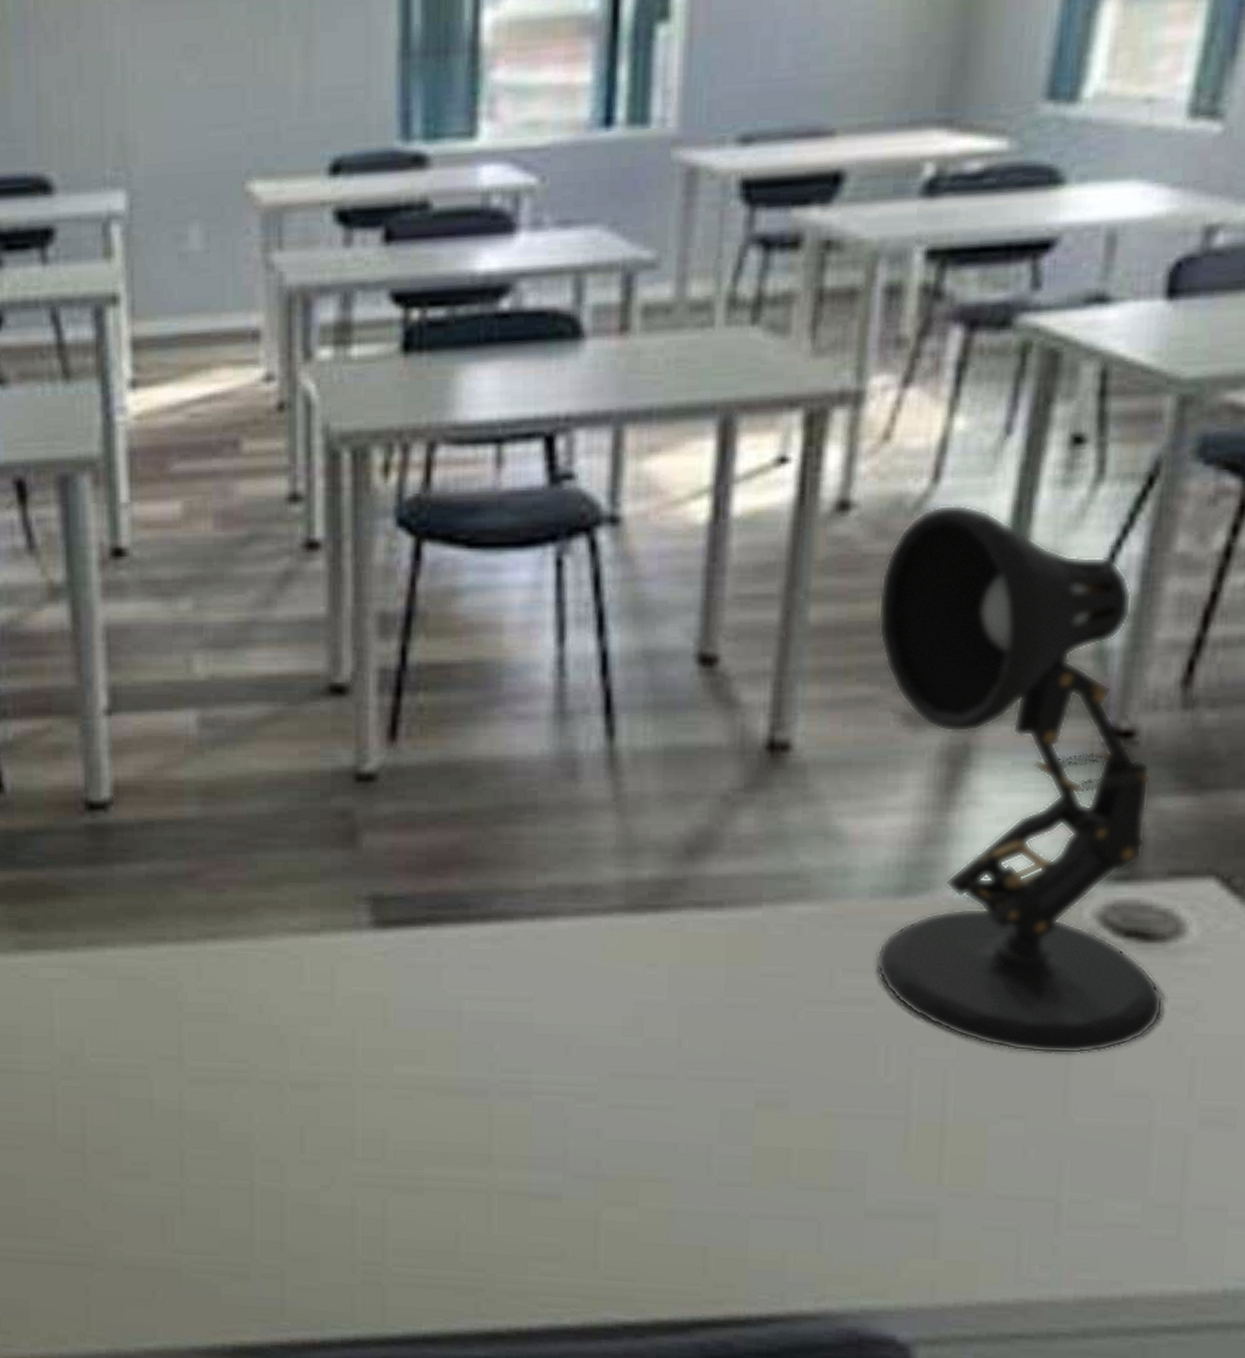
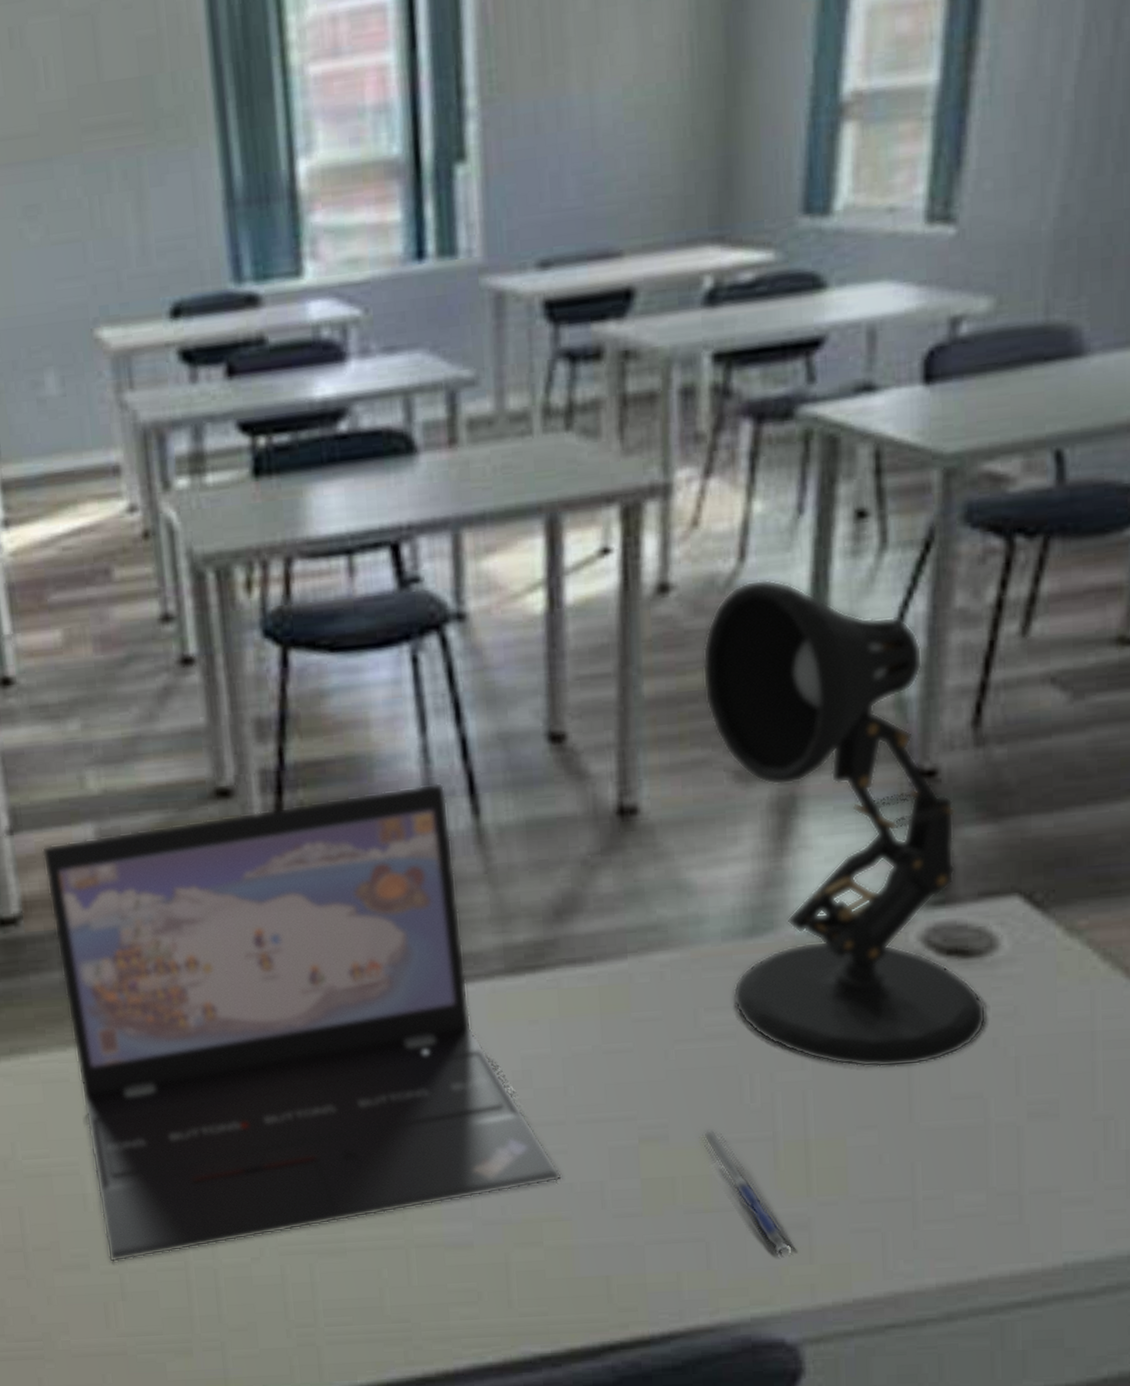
laptop: none [139,699,666,1175] -> present [41,783,562,1263]
pen: none [822,1101,919,1243] -> present [699,1129,796,1254]

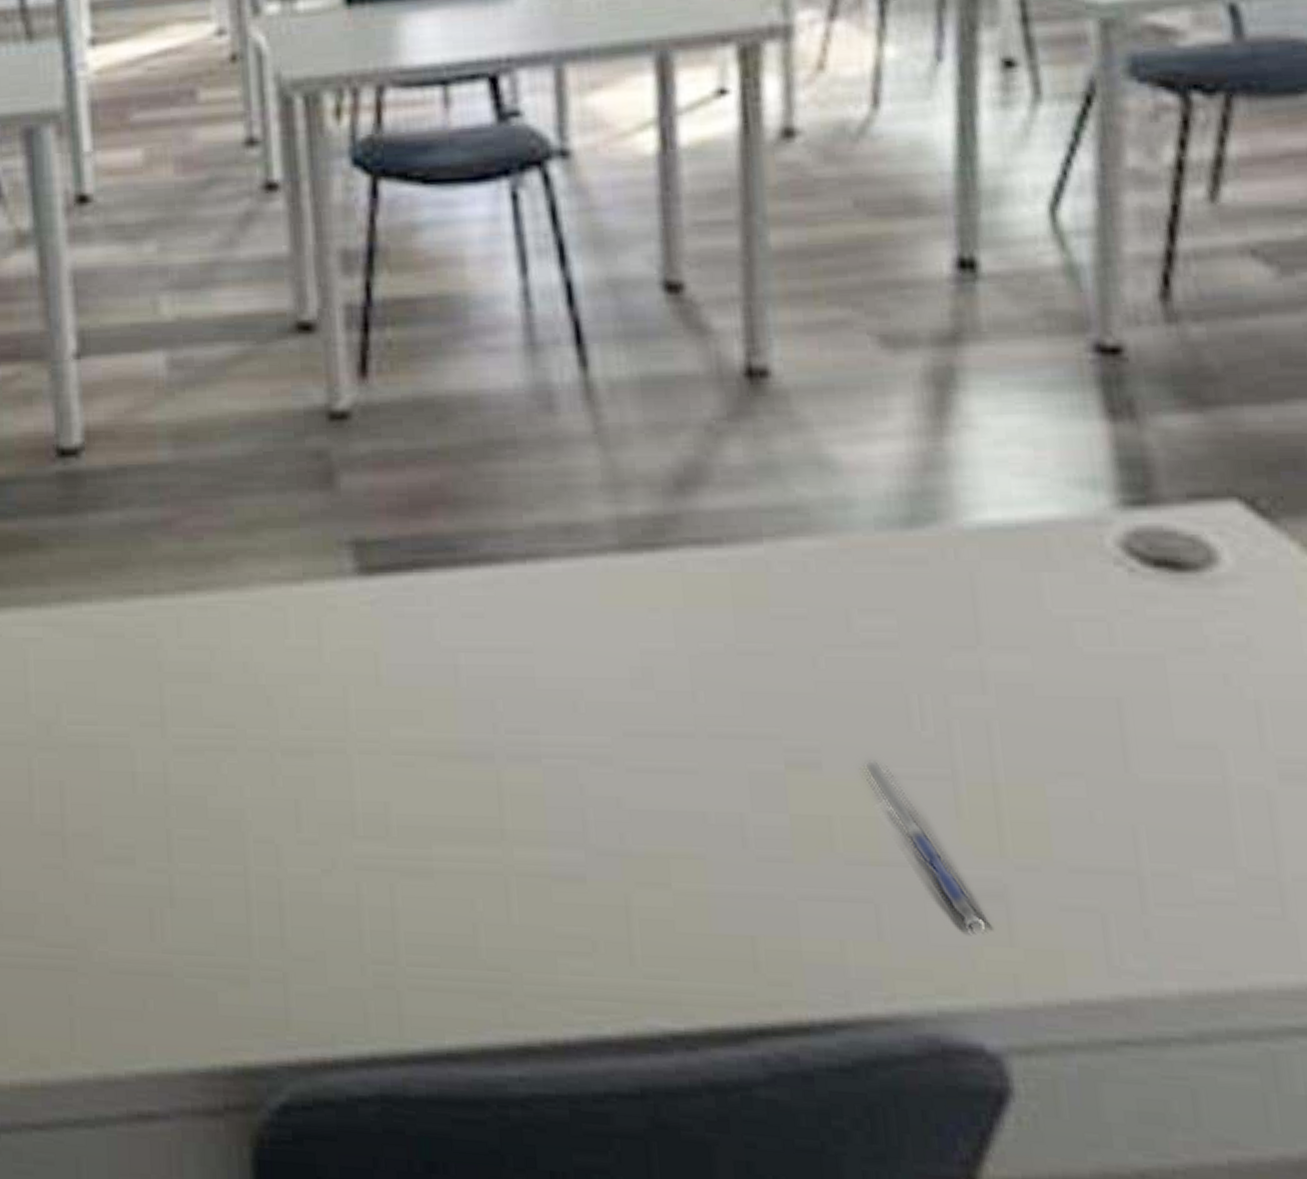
laptop: present [41,783,562,1263] -> none [109,330,692,860]
desk lamp: present [702,579,987,1068] -> none [836,128,1213,701]

